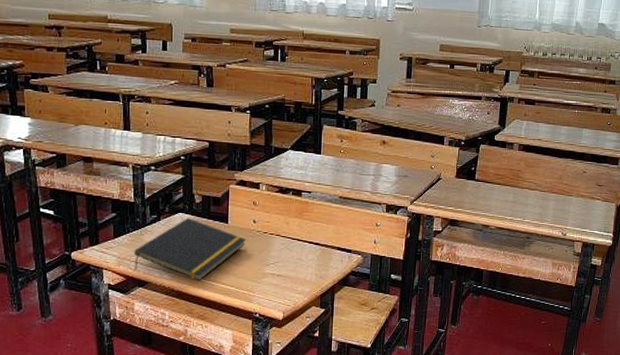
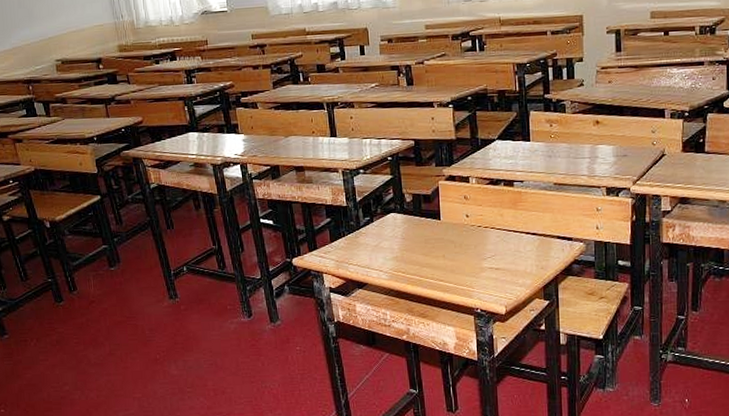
notepad: present [134,218,246,281] -> none [351,217,460,280]

